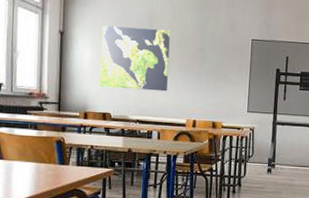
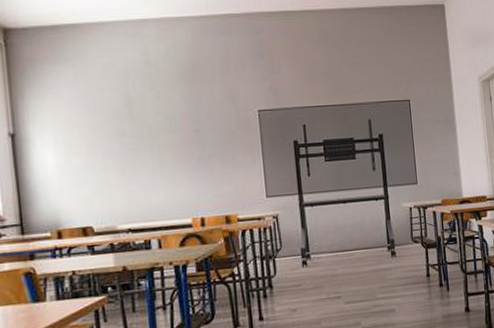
world map: present [99,25,170,92] -> none [66,113,162,196]

